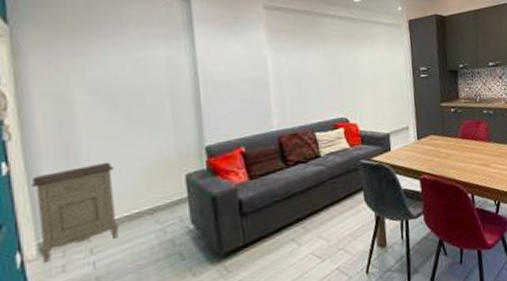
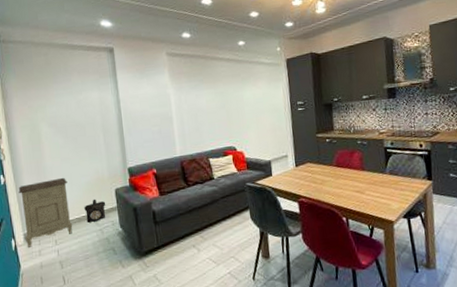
lantern: none [138,188,172,221] -> present [84,199,106,223]

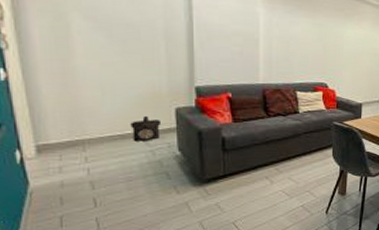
nightstand: present [18,177,73,248] -> none [29,84,113,162]

